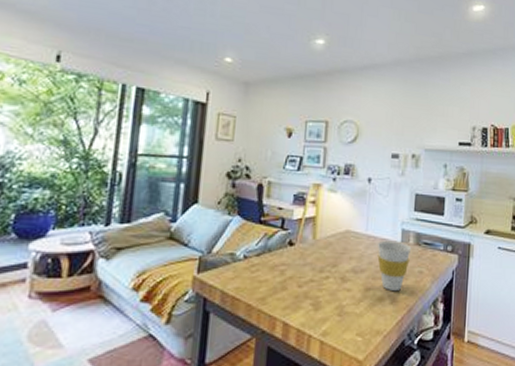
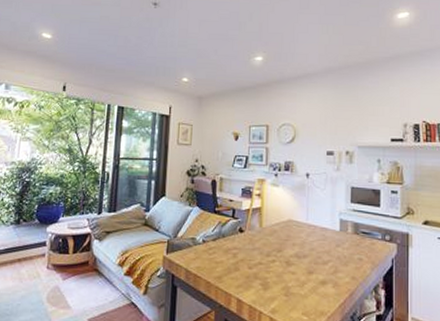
cup: present [377,240,412,292] -> none [317,229,350,277]

